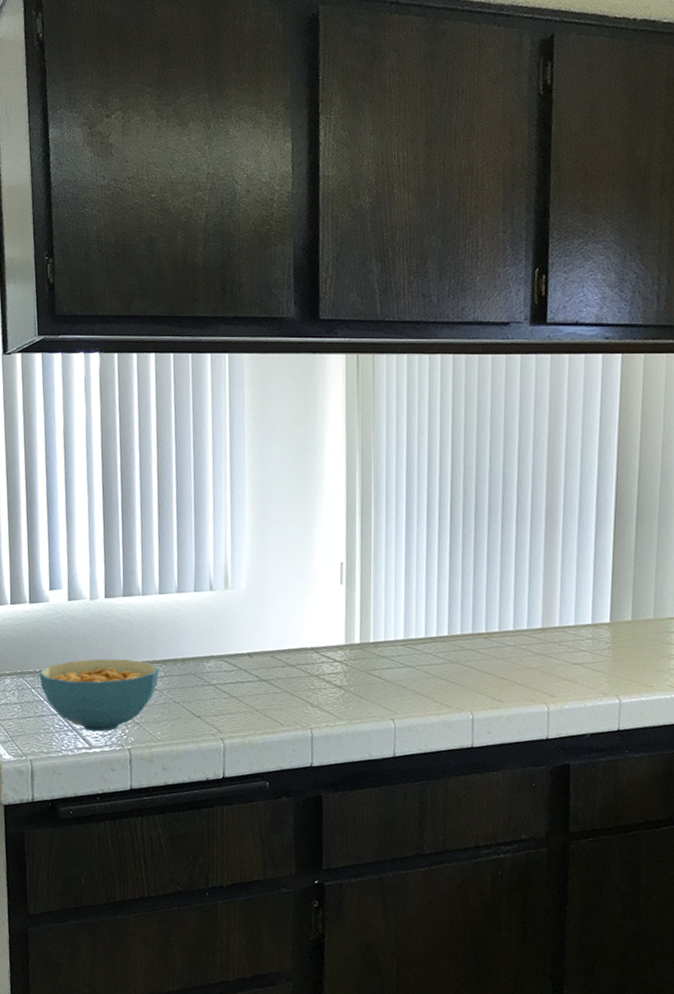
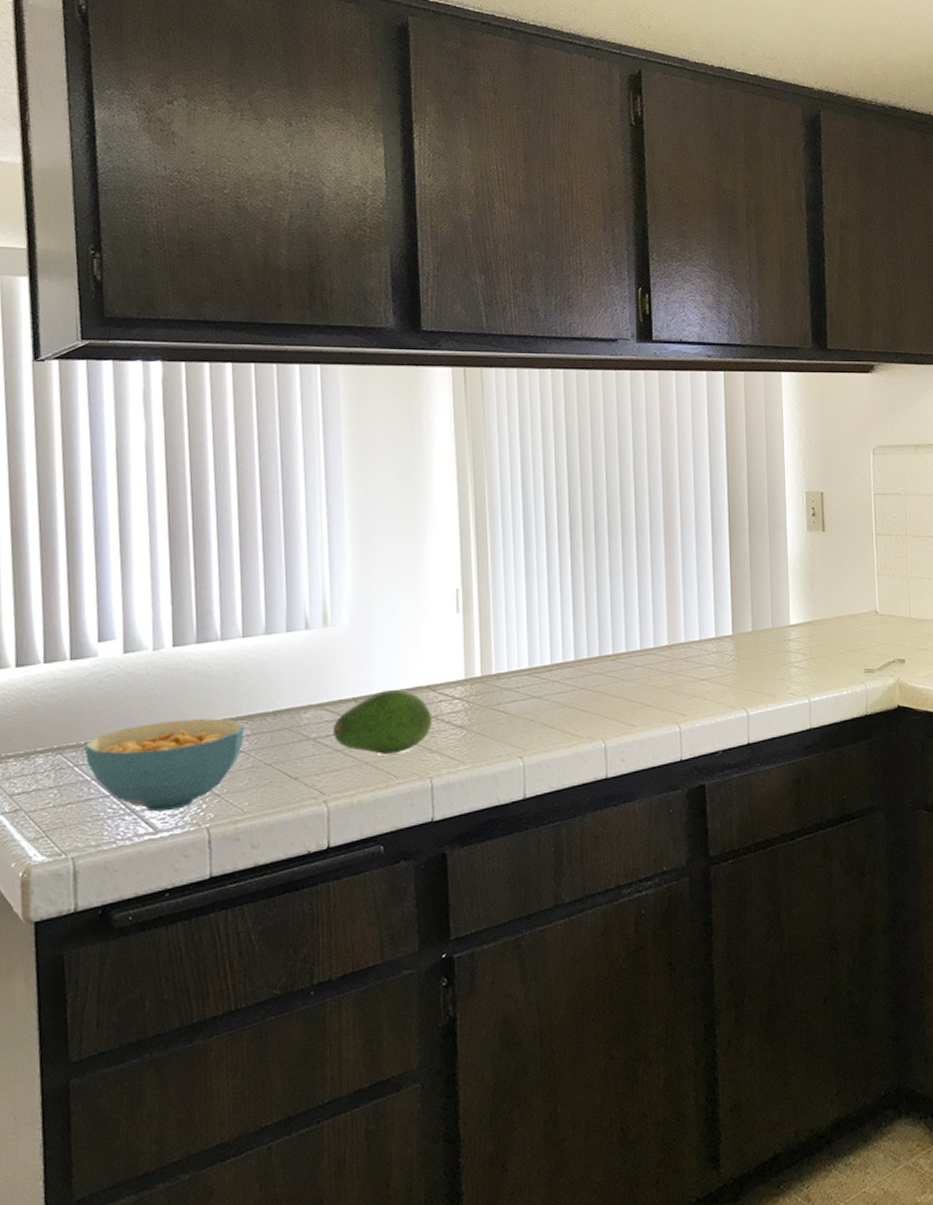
fruit: none [230,648,314,705] -> present [333,689,432,754]

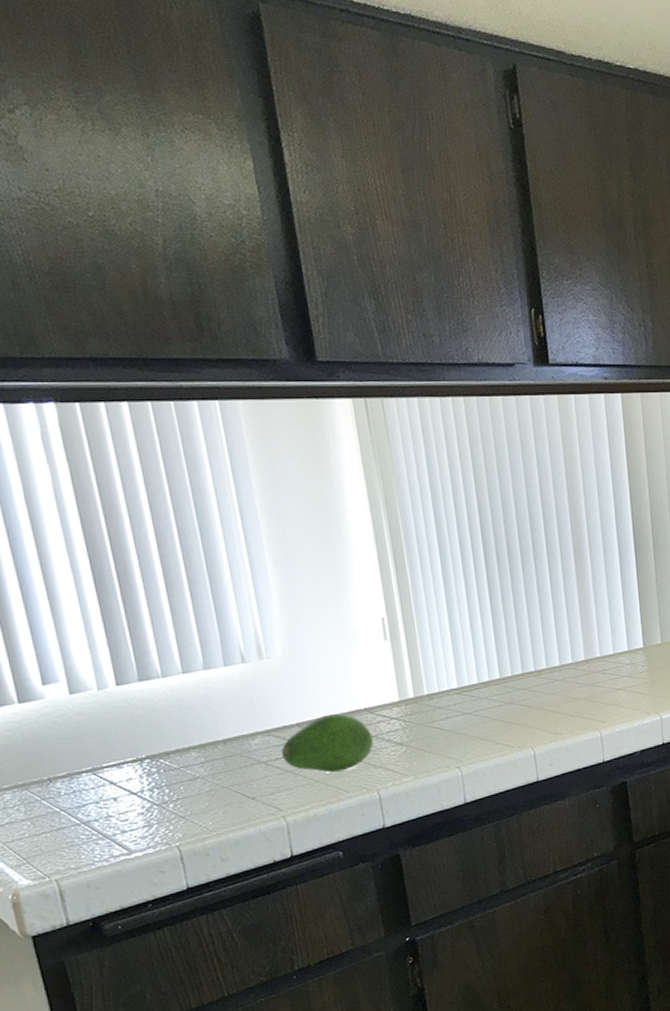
cereal bowl: present [84,718,245,812] -> none [48,749,199,836]

